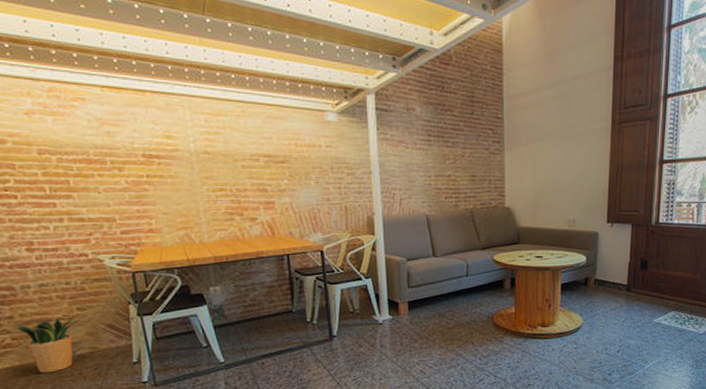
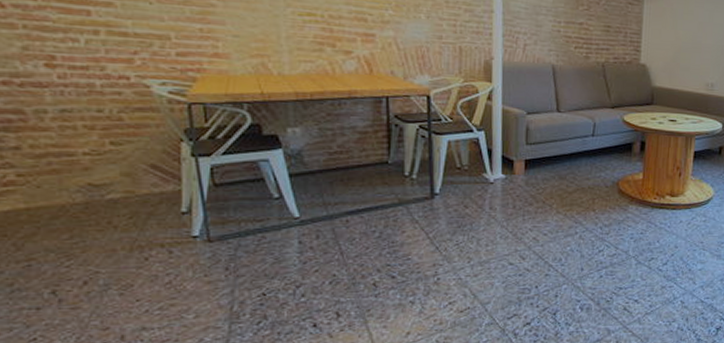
potted plant: present [10,316,81,373] -> none [16,151,115,220]

